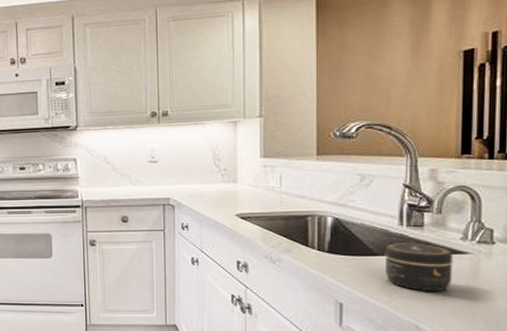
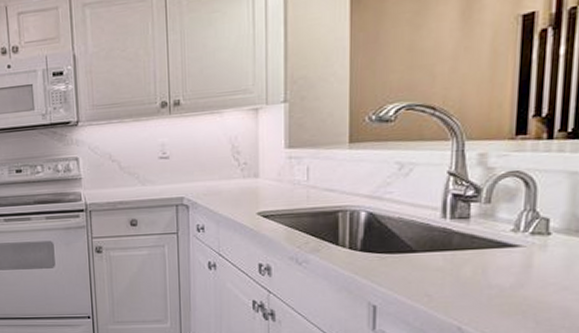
jar: present [384,243,453,291] -> none [424,237,503,289]

